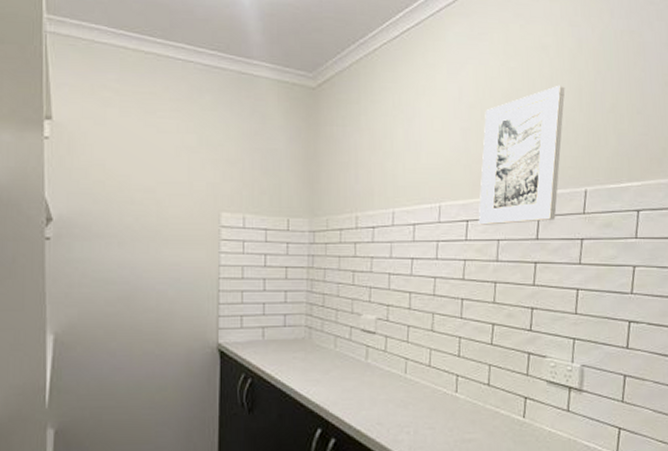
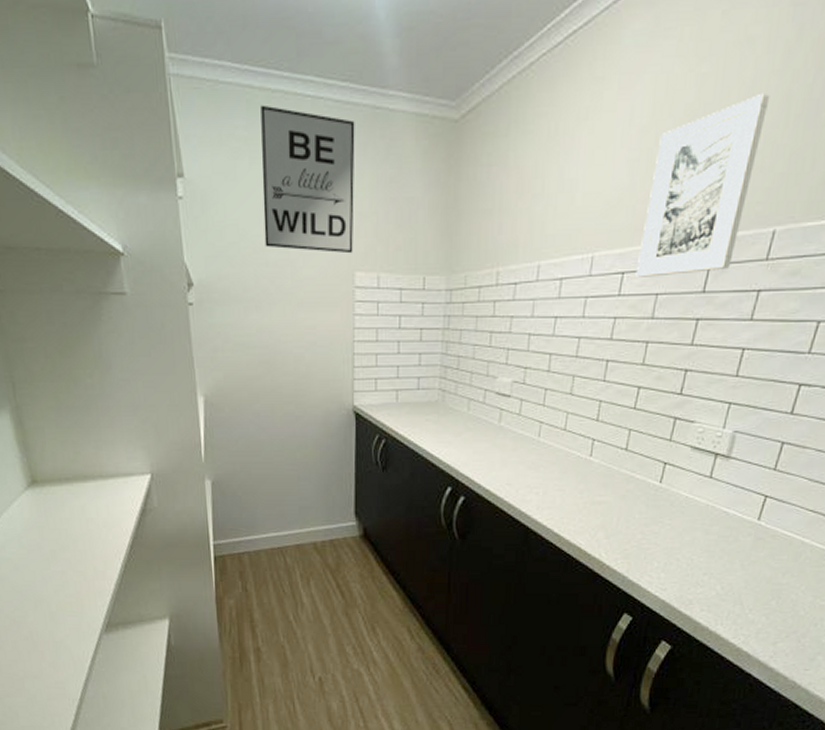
wall art: none [131,63,222,196] -> present [261,105,355,254]

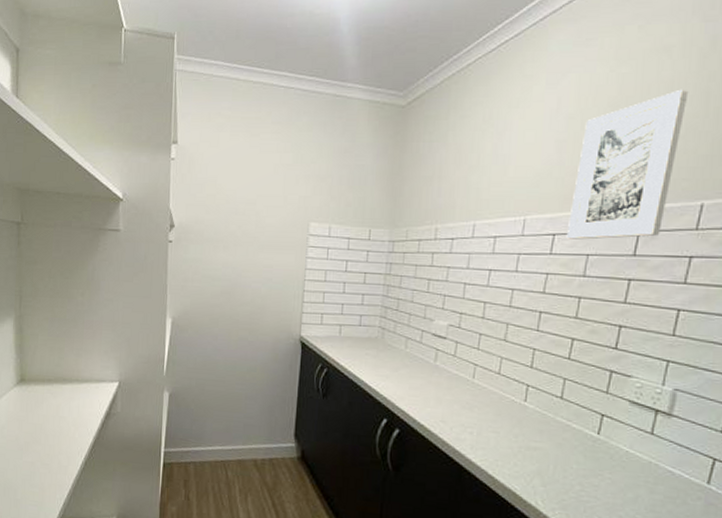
wall art: present [261,105,355,254] -> none [236,92,318,208]

